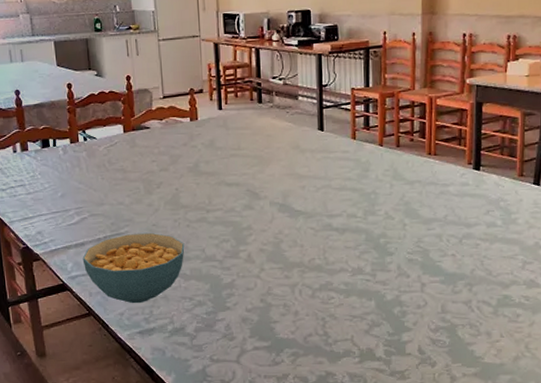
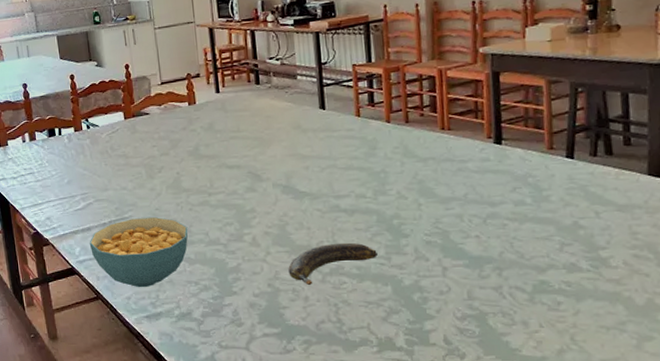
banana: none [280,259,364,301] -> present [288,242,378,286]

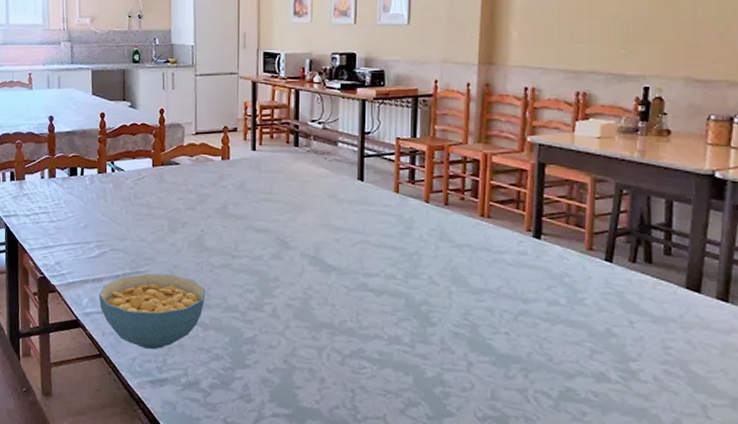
banana: present [288,242,378,286] -> none [307,324,402,367]

